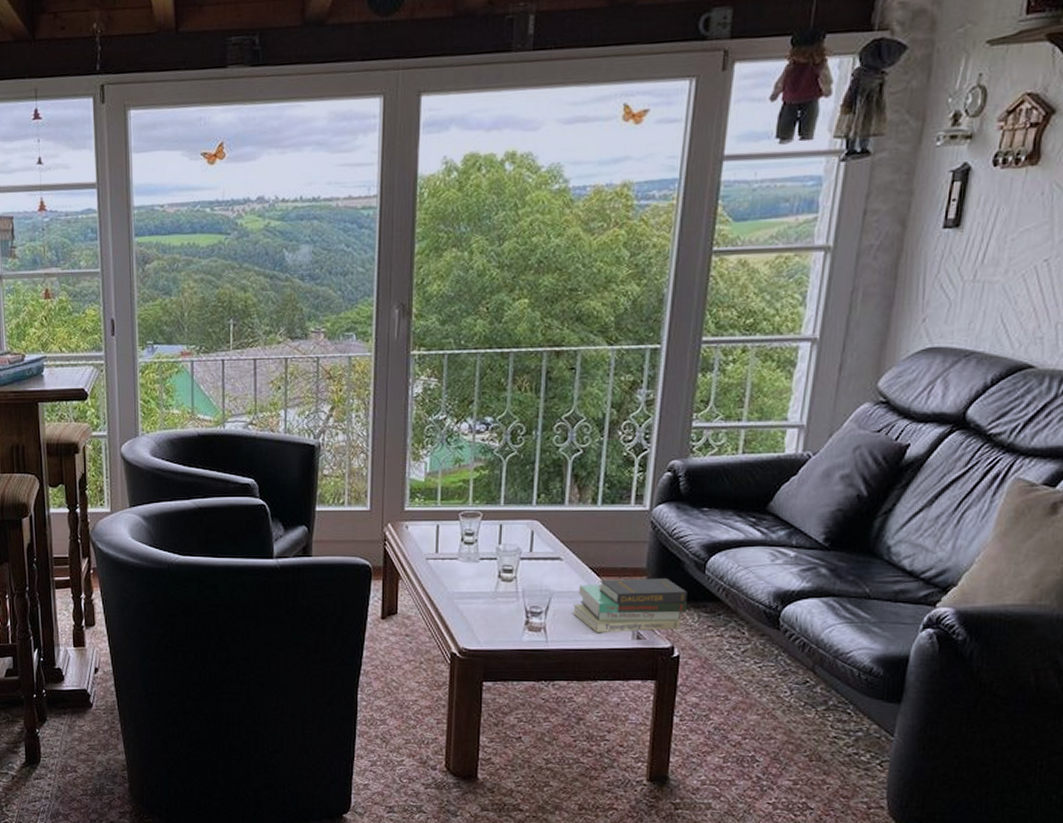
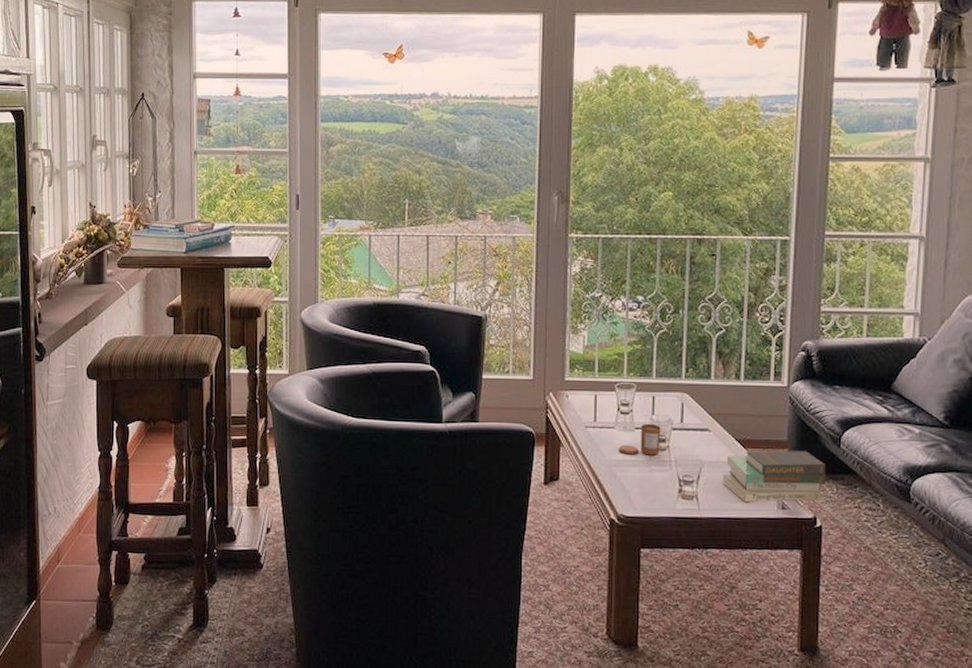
candle: none [462,553,508,587] -> present [619,423,661,456]

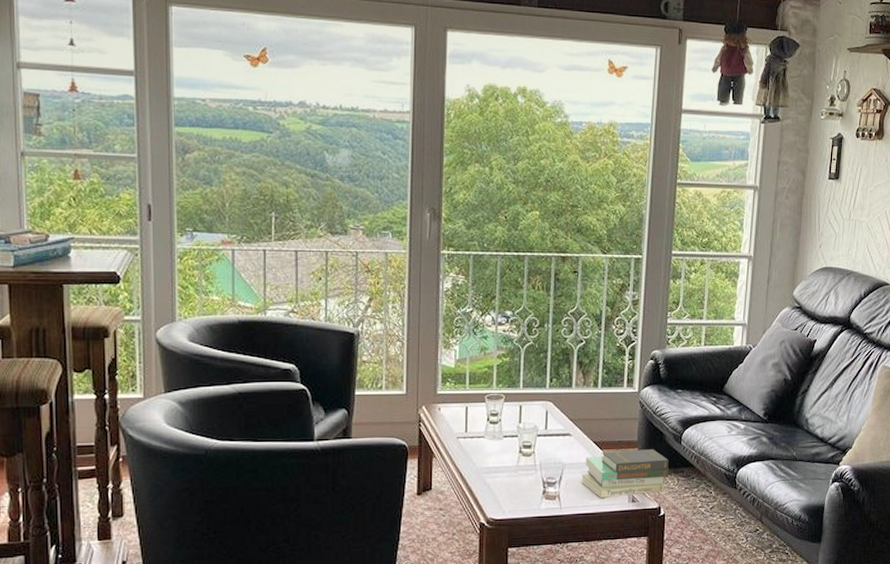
candle: present [619,423,661,456] -> none [488,431,527,462]

